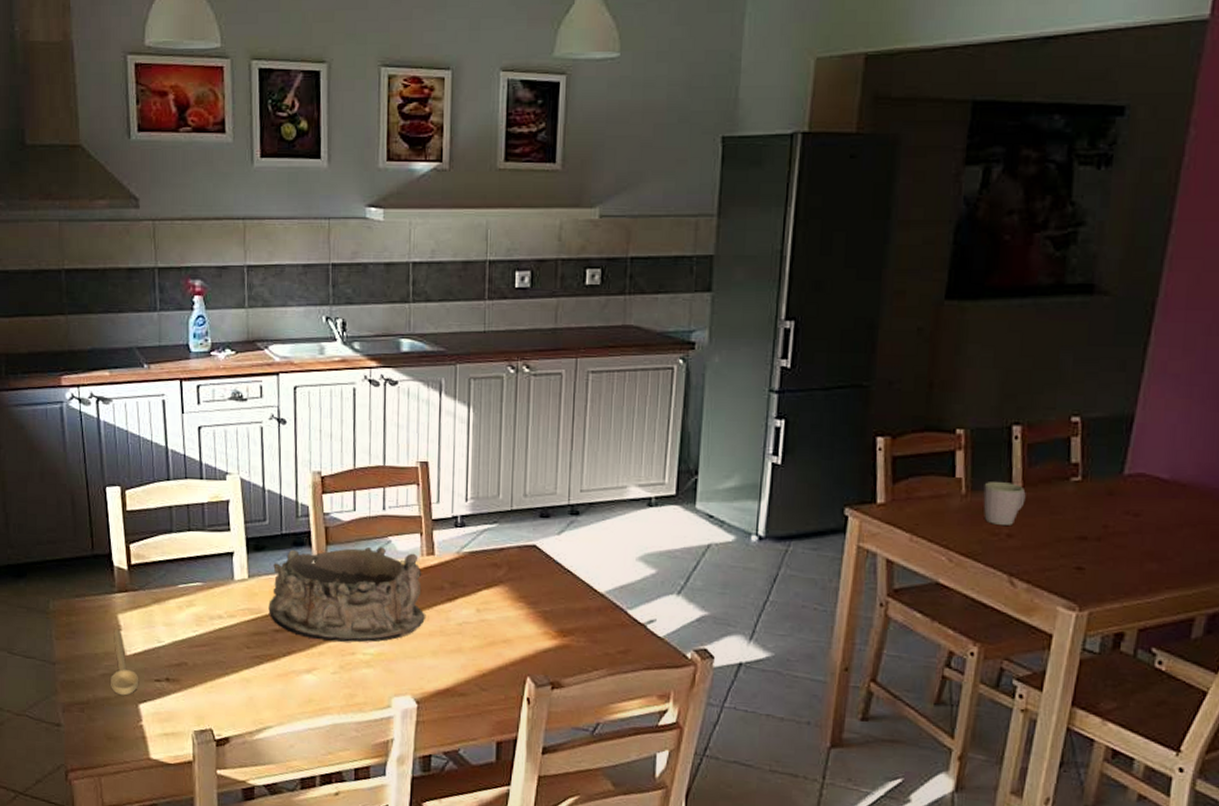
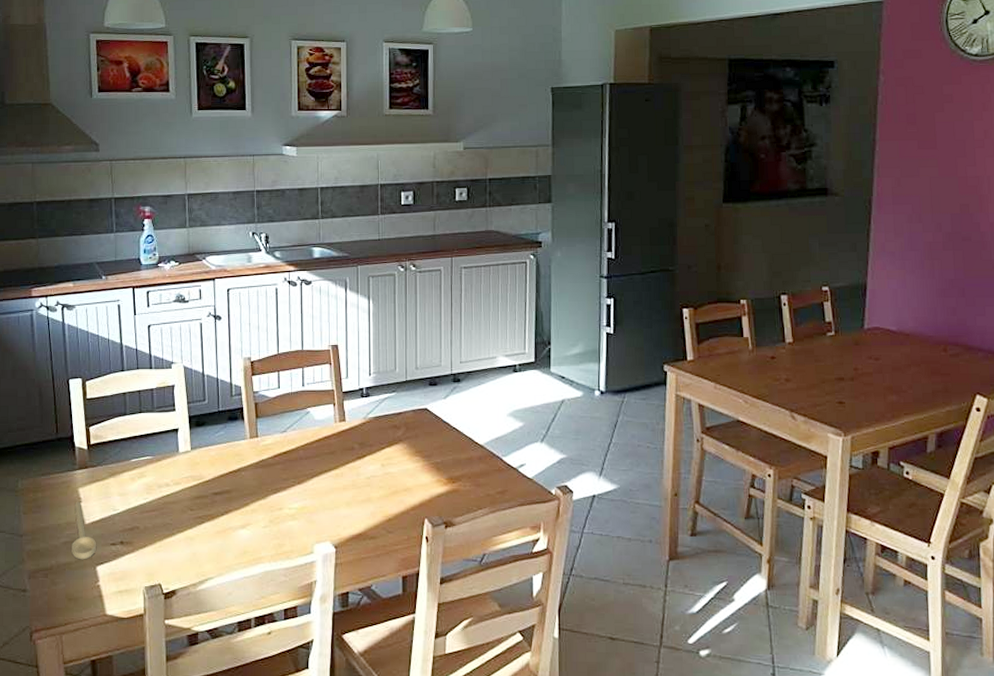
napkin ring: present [268,547,425,643] -> none [208,417,339,499]
mug: present [983,482,1026,525] -> none [765,339,796,372]

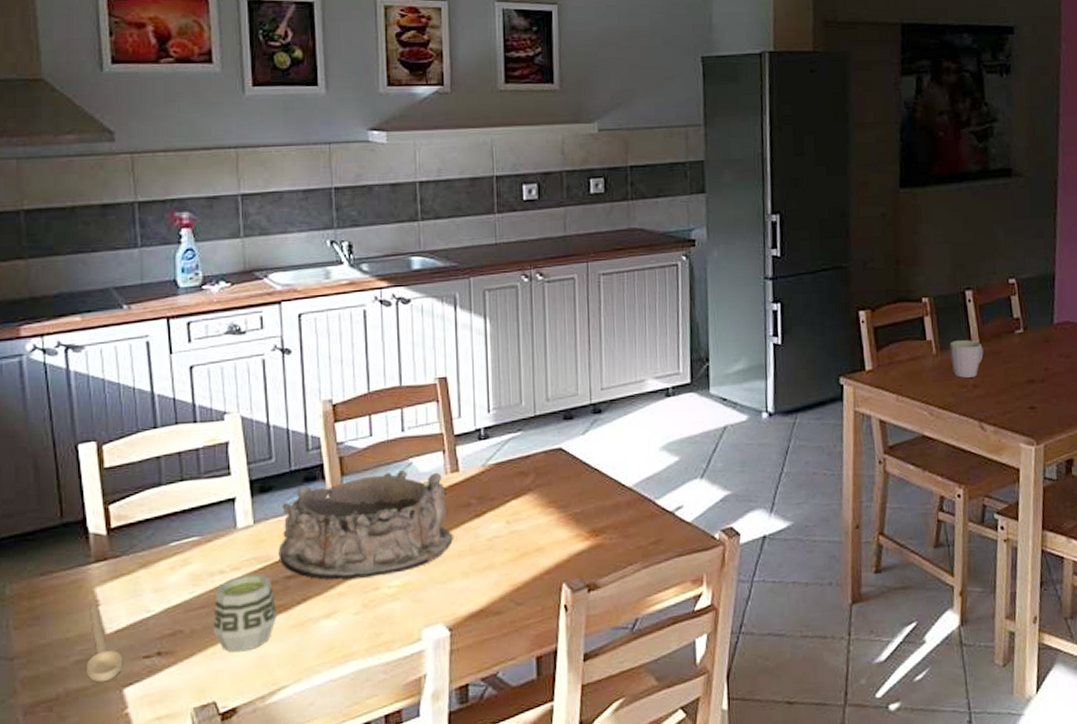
cup: none [160,489,206,548] -> present [213,574,276,652]
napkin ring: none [208,417,339,499] -> present [278,470,453,580]
mug: none [765,339,796,372] -> present [950,340,984,378]

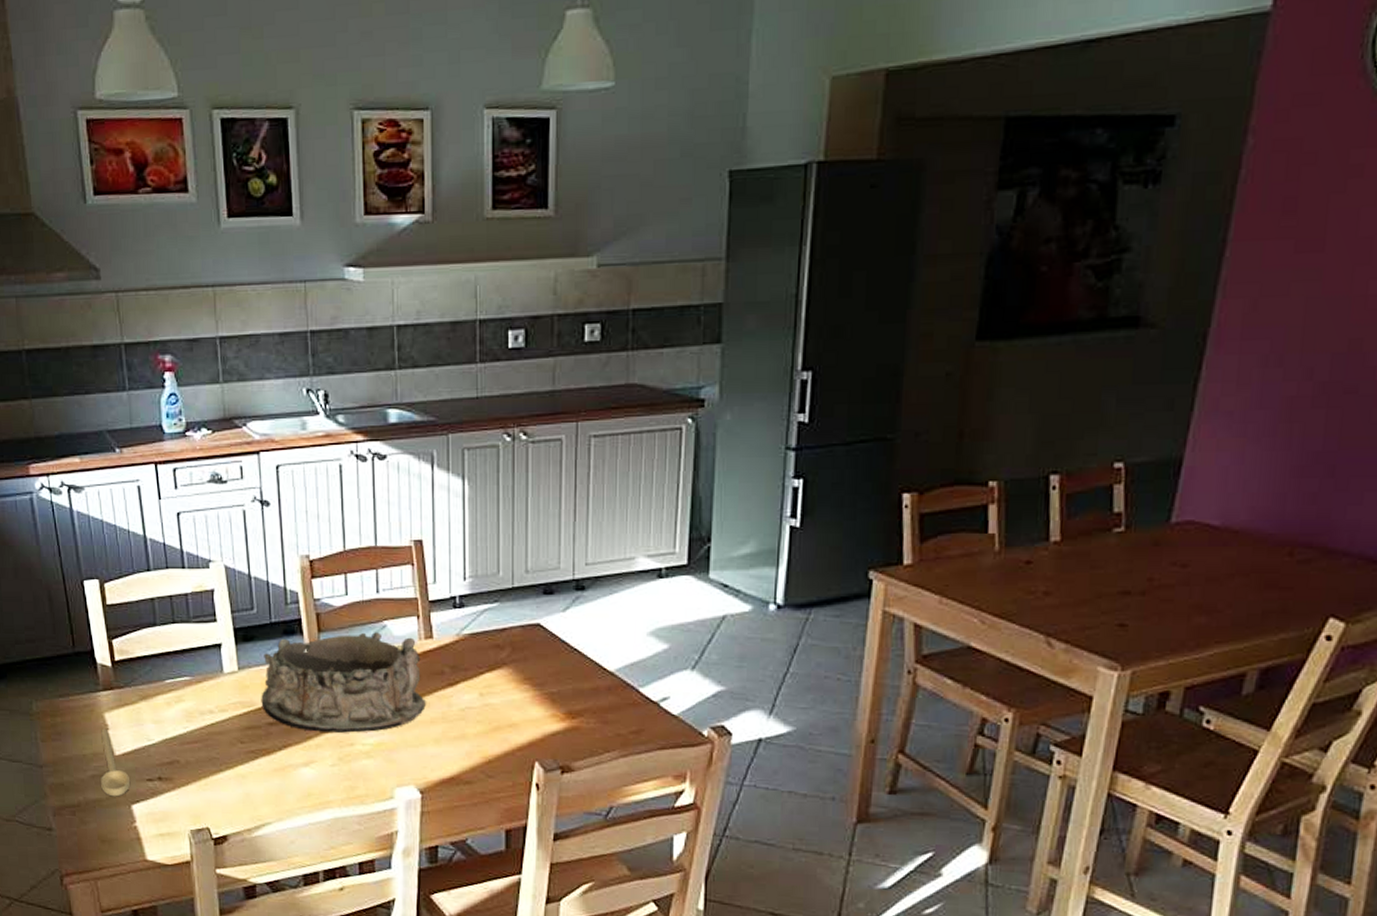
cup: present [213,574,276,652] -> none [205,717,260,787]
mug: present [950,340,984,378] -> none [1018,537,1064,582]

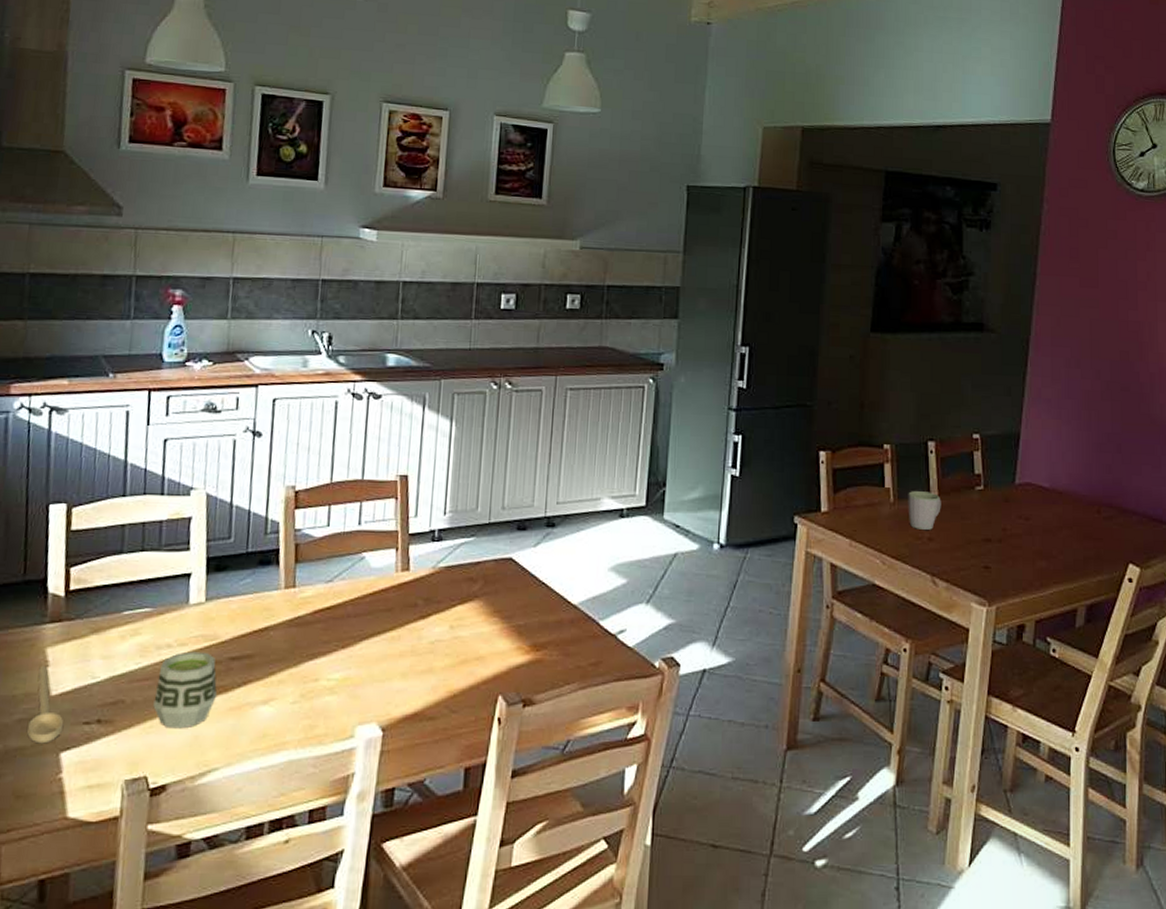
cup: none [205,717,260,787] -> present [153,651,217,729]
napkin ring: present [261,632,426,733] -> none [225,564,396,668]
mug: none [1018,537,1064,582] -> present [908,491,941,530]

